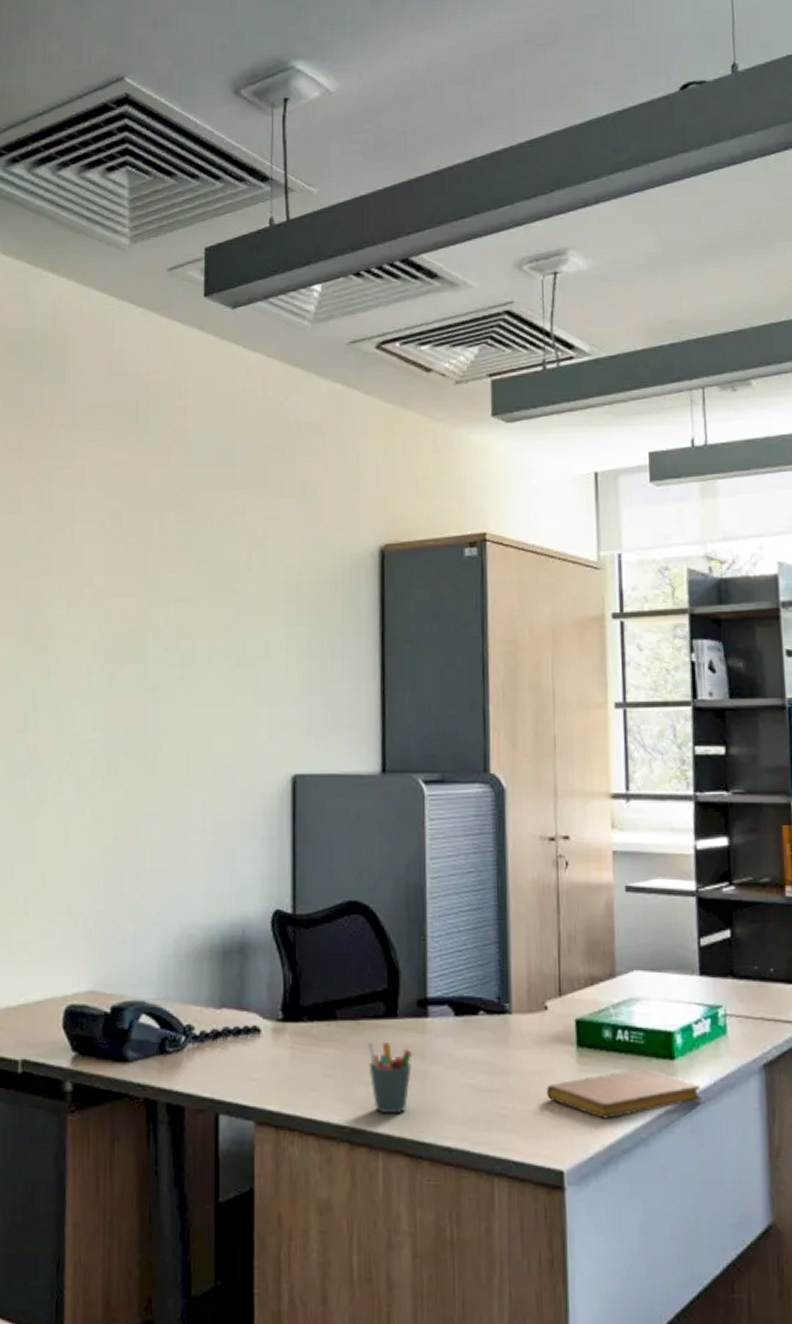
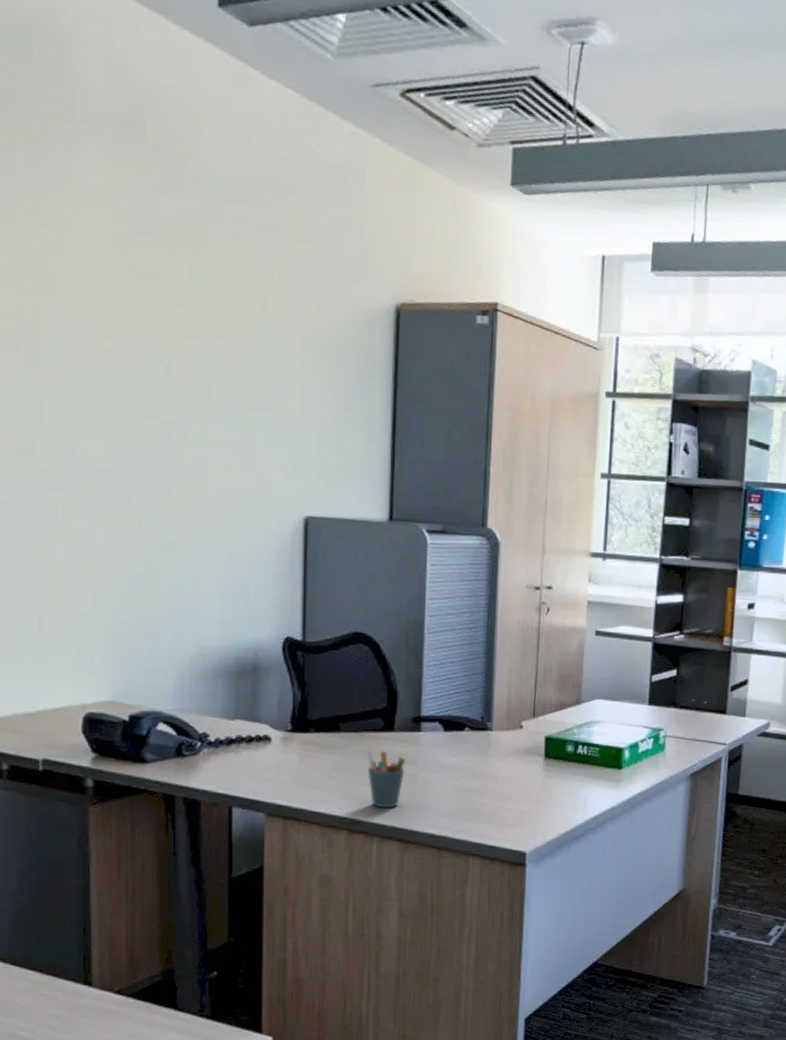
notebook: present [546,1068,702,1119] -> none [516,775,640,813]

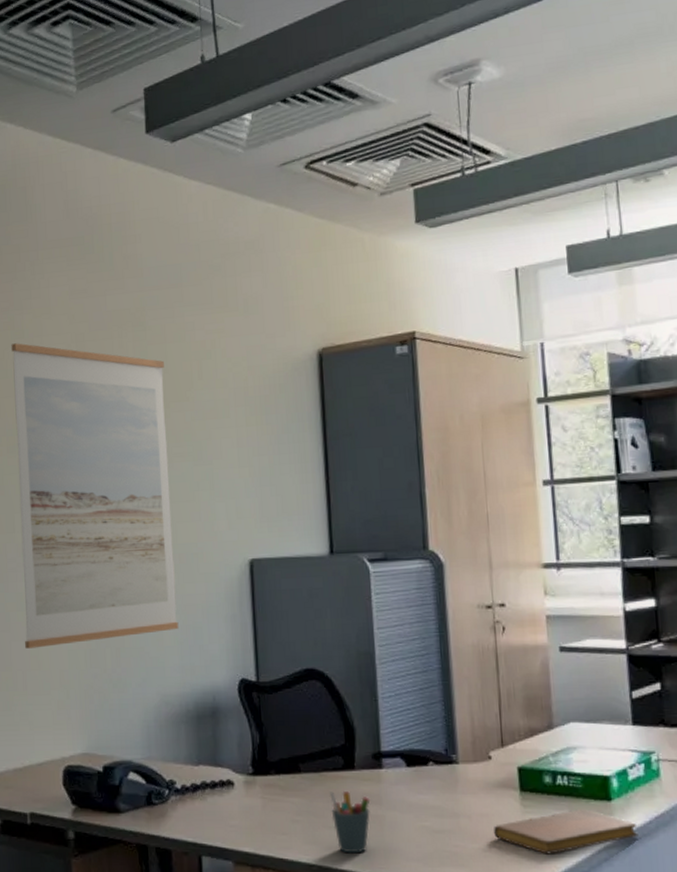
wall art: none [35,232,224,587] -> present [11,343,179,649]
notebook: none [516,775,640,813] -> present [493,809,638,854]

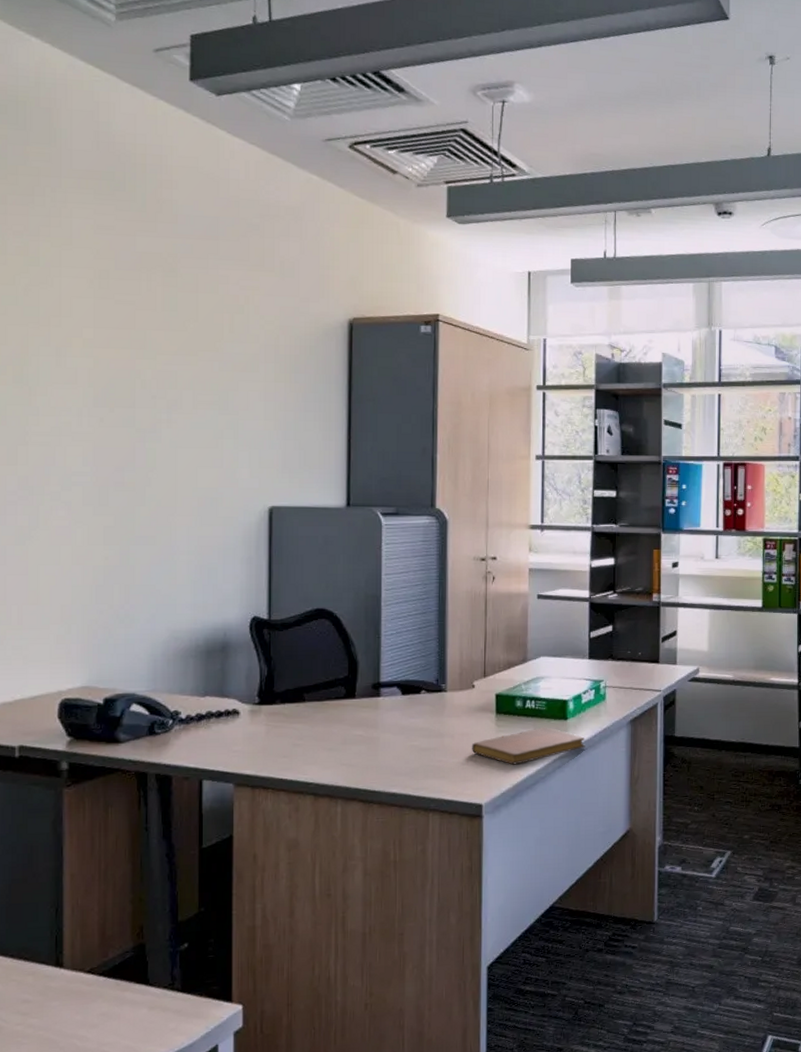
wall art: present [11,343,179,649] -> none [23,270,194,583]
pen holder: present [329,790,371,854] -> none [330,717,367,772]

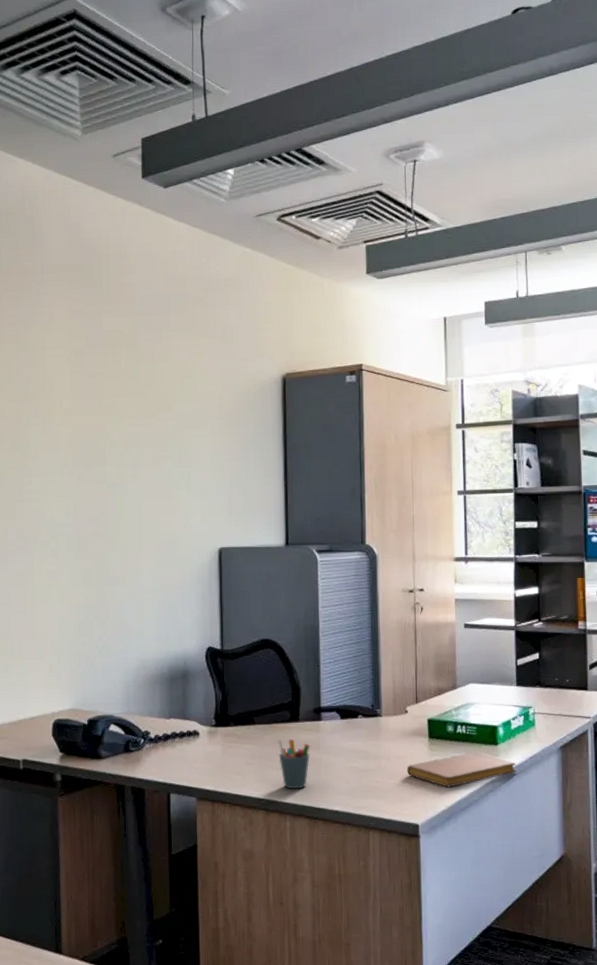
pen holder: none [330,717,367,772] -> present [277,738,311,789]

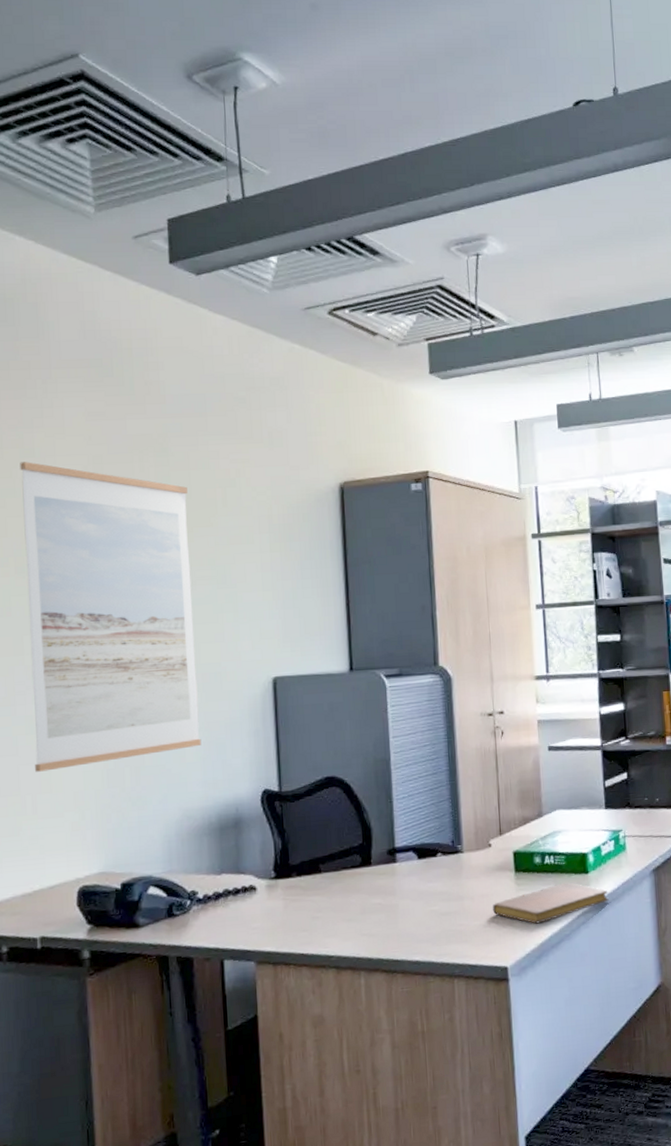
wall art: none [16,354,157,620] -> present [20,462,202,772]
pen holder: present [277,738,311,789] -> none [347,886,386,942]

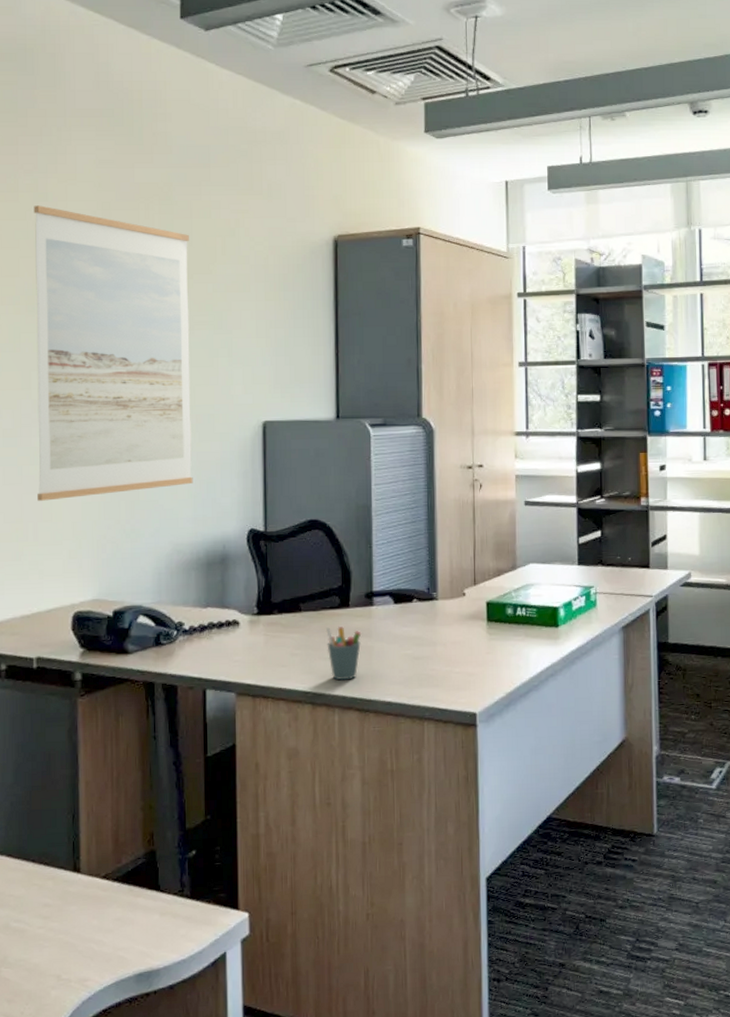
pen holder: none [347,886,386,942] -> present [325,626,362,681]
notebook: present [492,882,609,924] -> none [463,635,578,673]

